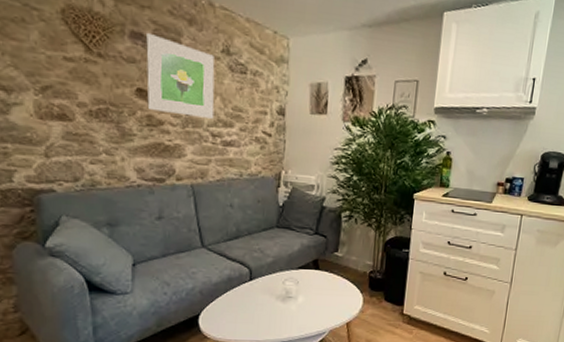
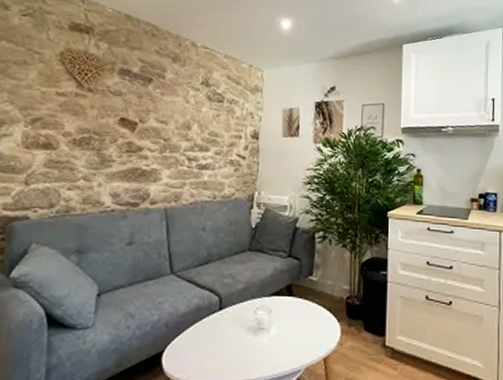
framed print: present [146,32,215,119] -> none [128,69,194,144]

